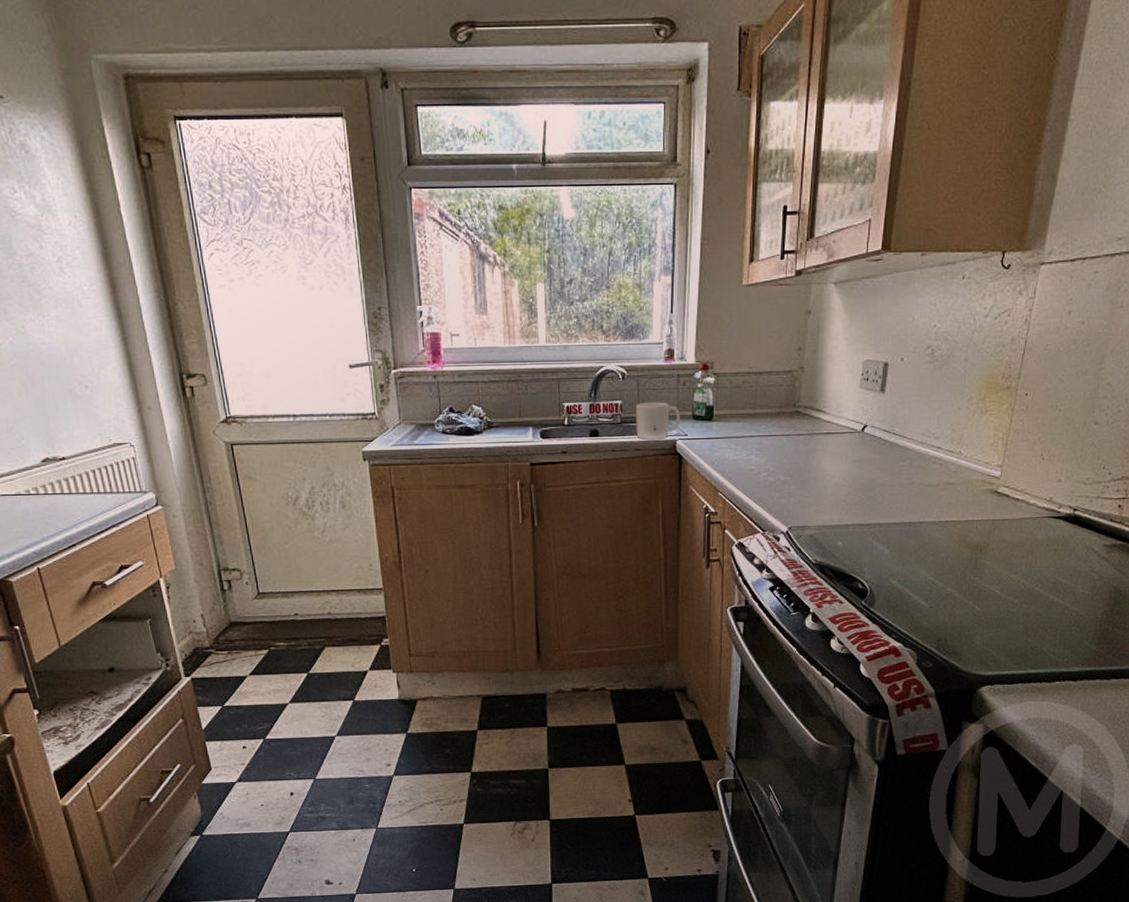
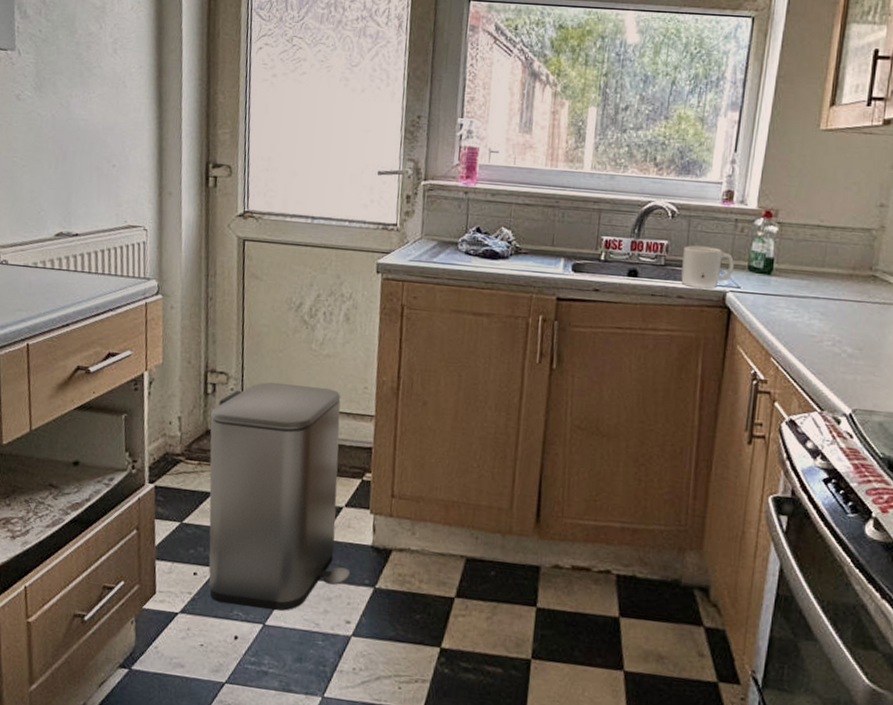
pedal bin: none [230,570,384,767] -> present [208,382,351,611]

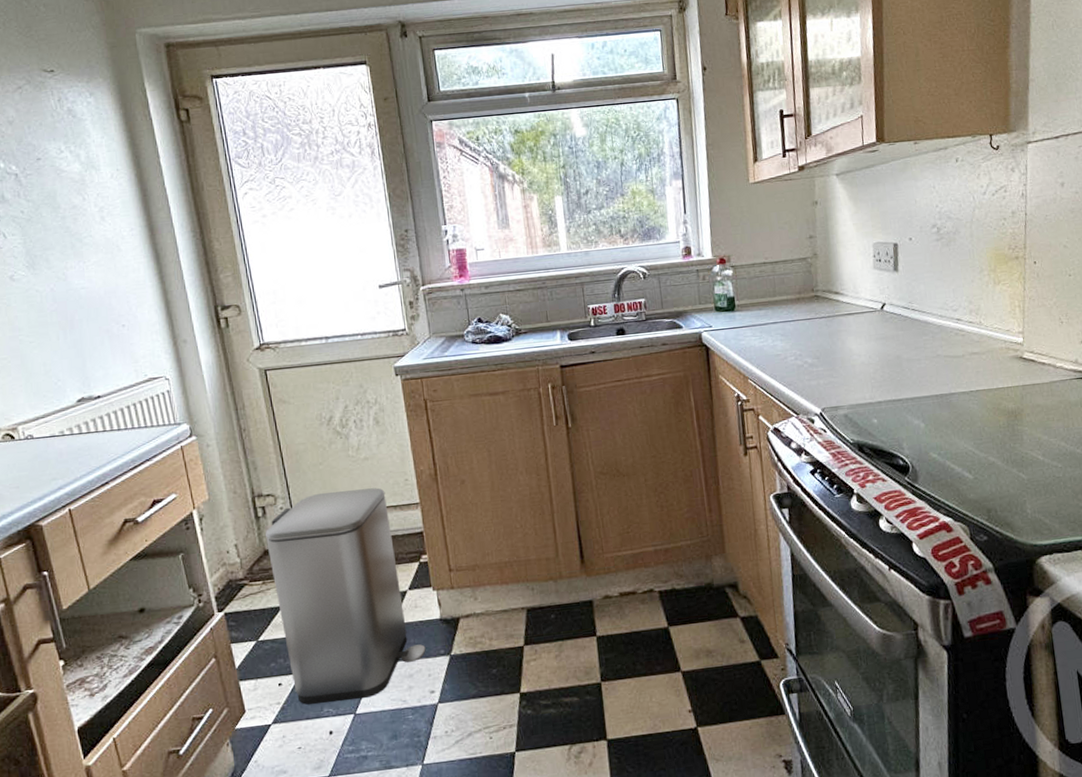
mug: present [681,245,735,290] -> none [659,297,704,335]

